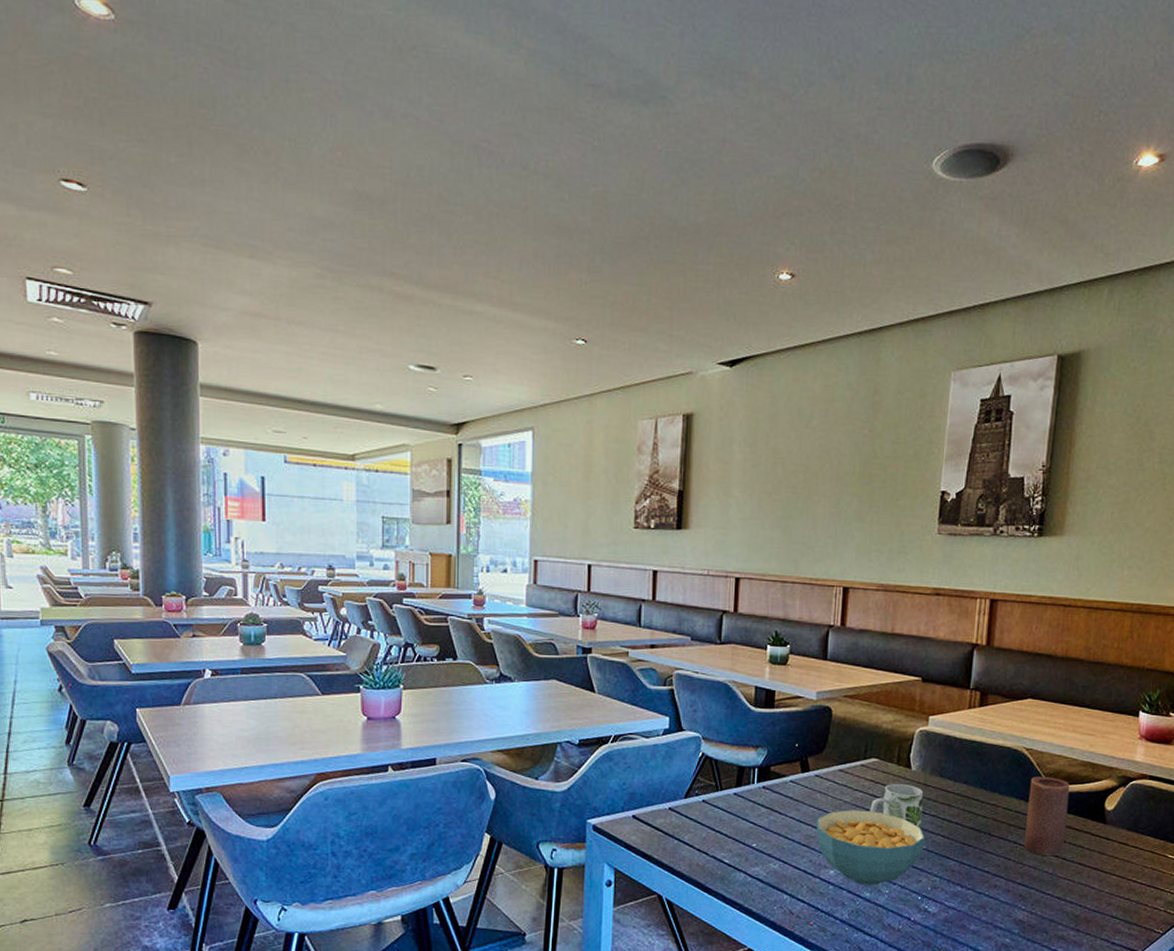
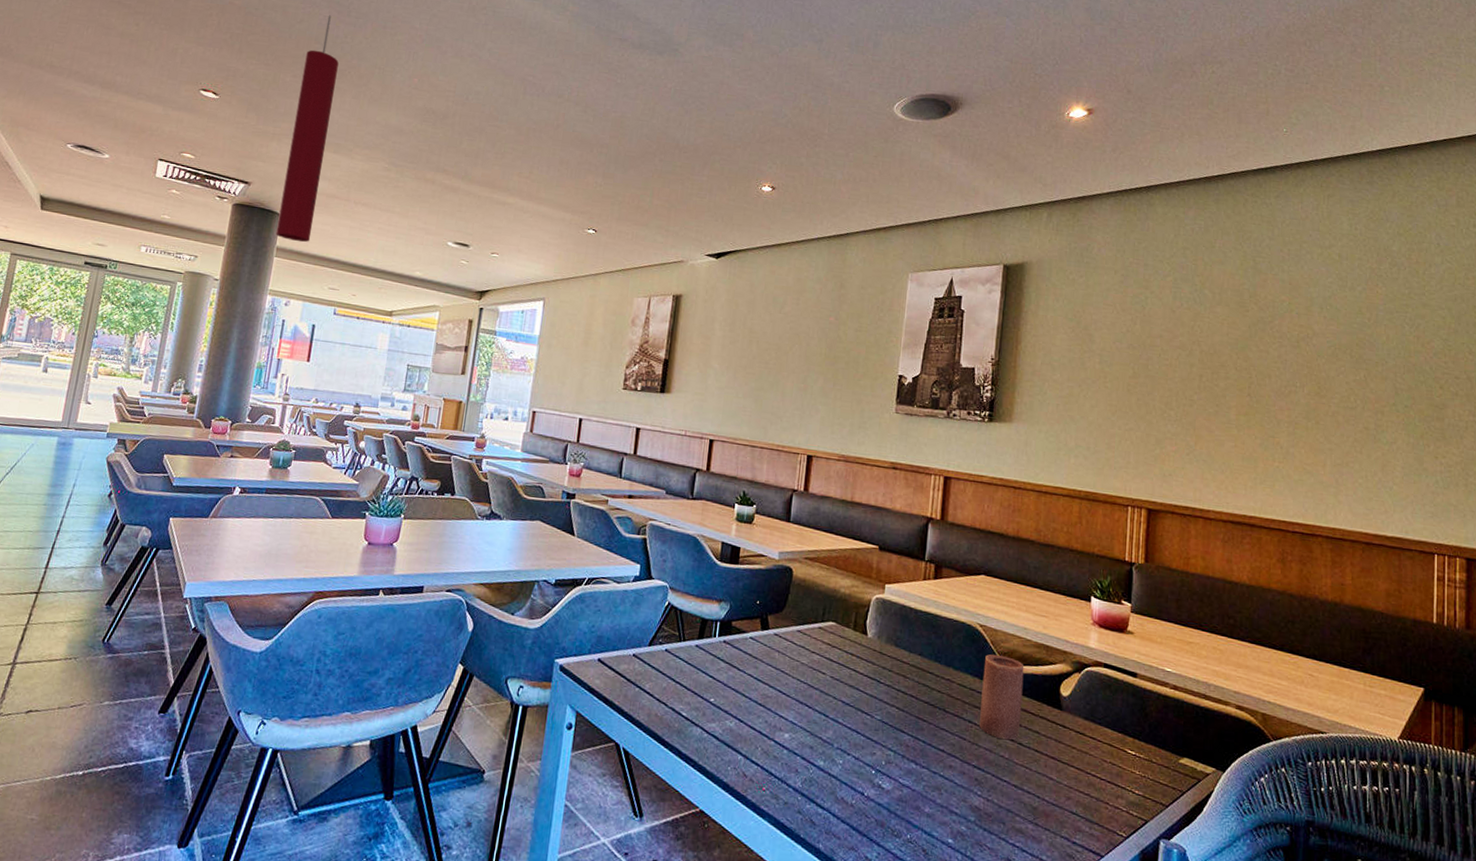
pendant light: none [190,66,240,376] -> present [276,15,339,243]
cereal bowl: present [816,810,925,886] -> none [773,672,880,755]
mug: present [870,784,924,828] -> none [826,649,879,698]

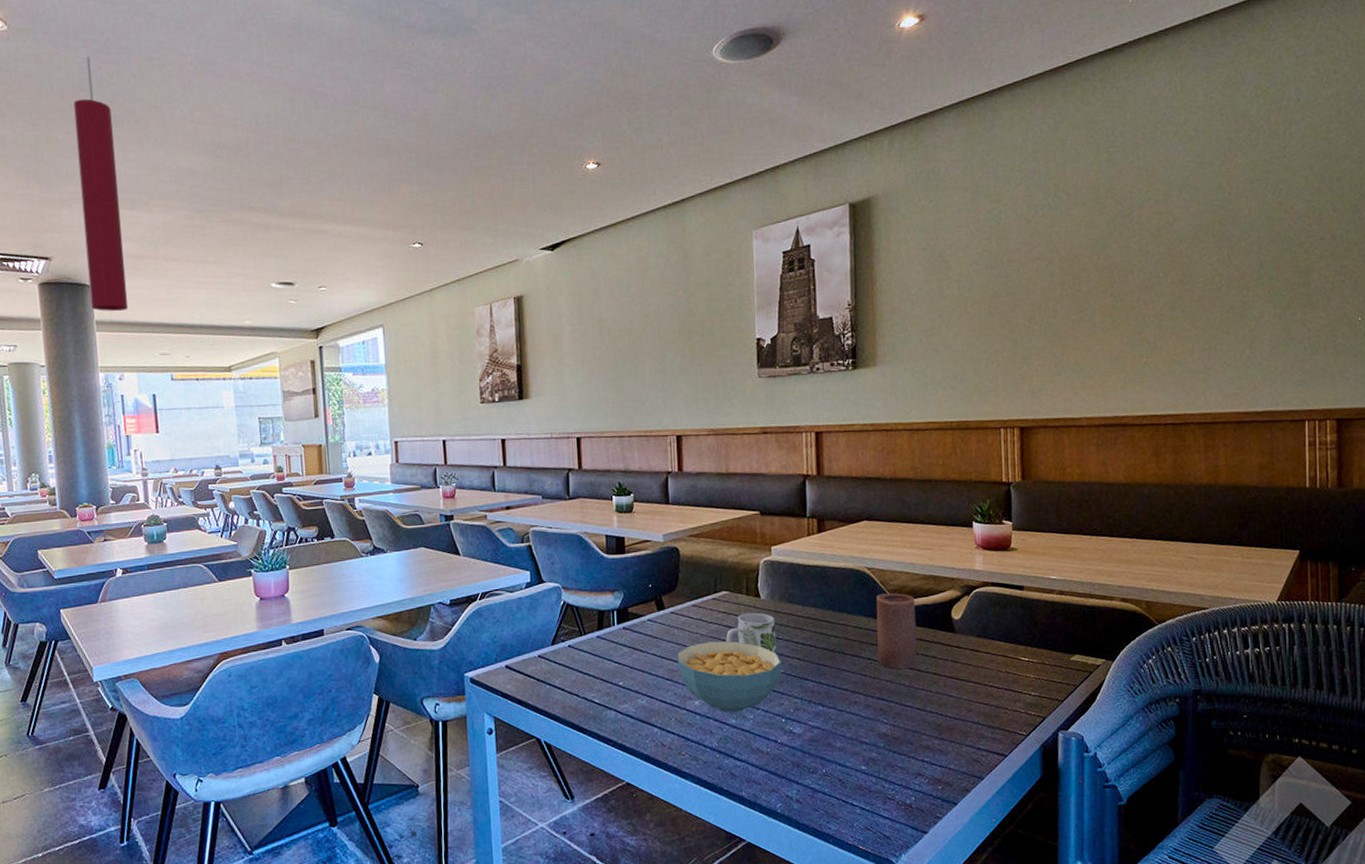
cereal bowl: none [773,672,880,755] -> present [677,641,782,713]
mug: none [826,649,879,698] -> present [726,613,777,653]

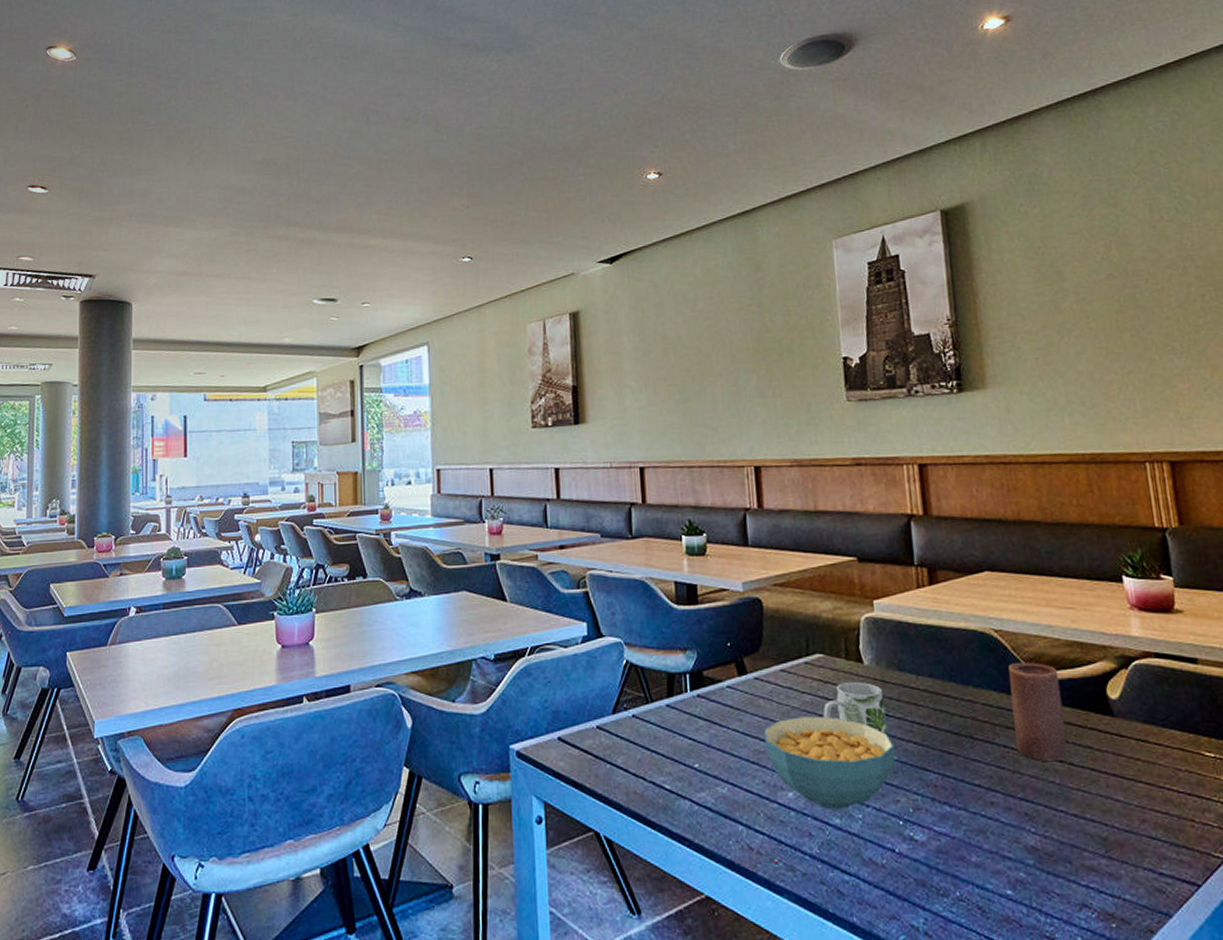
pendant light: present [73,56,129,312] -> none [130,81,167,329]

